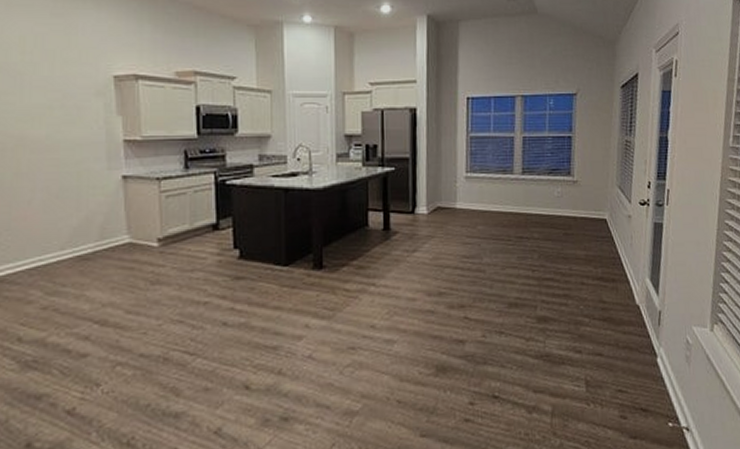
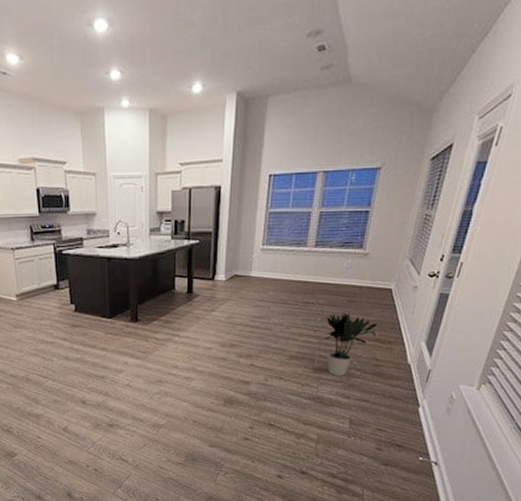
potted plant: none [543,247,599,325] -> present [325,312,378,376]

